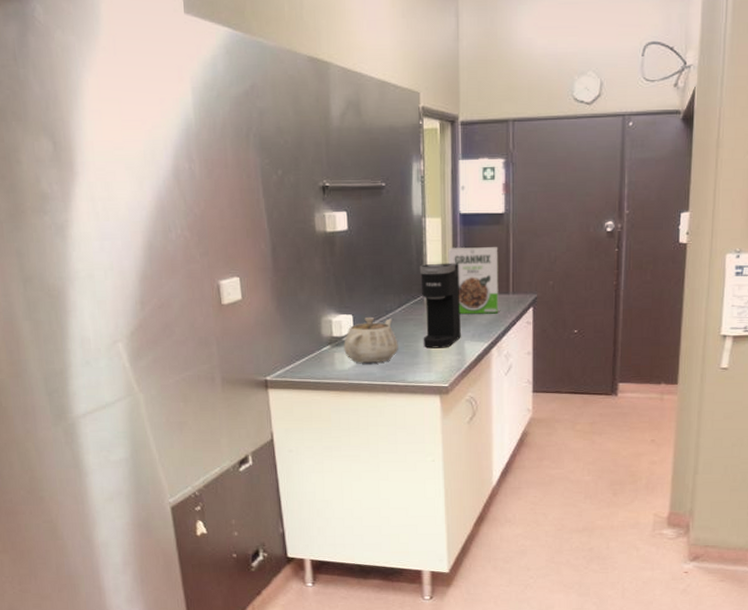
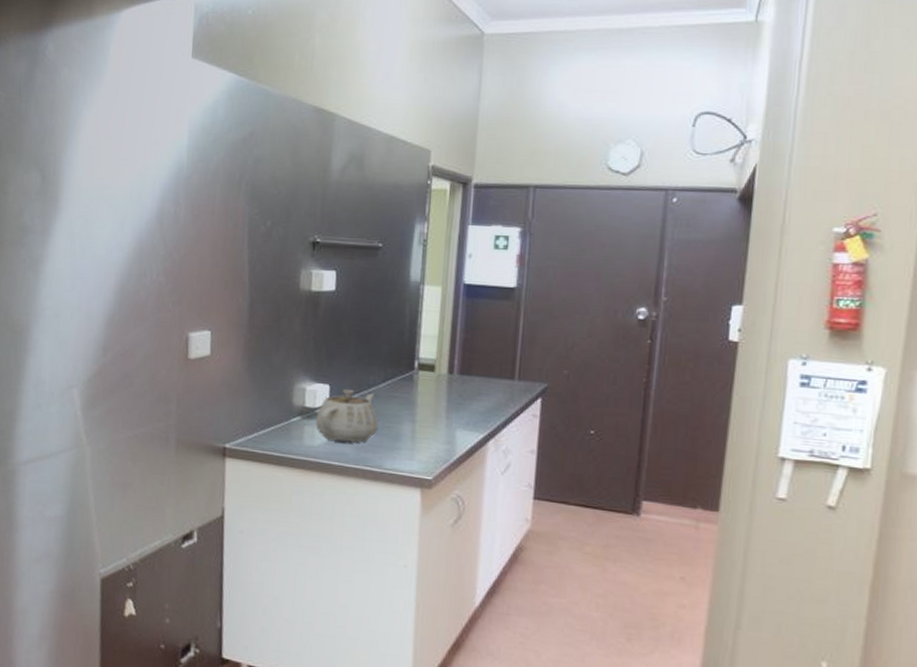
coffee maker: present [419,263,461,349] -> none [407,336,458,435]
cereal box: present [448,247,499,315] -> none [445,321,506,401]

